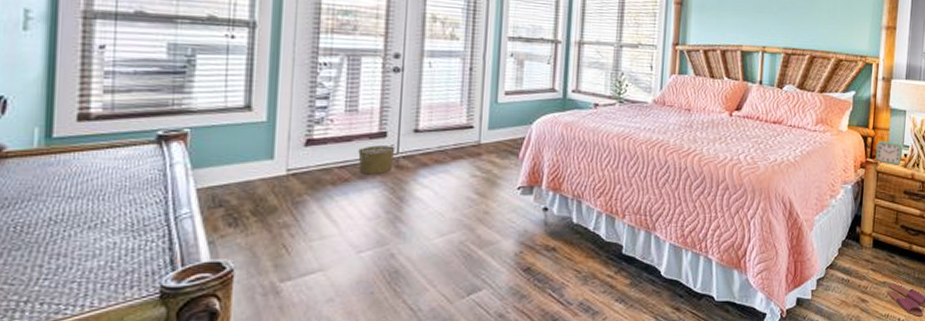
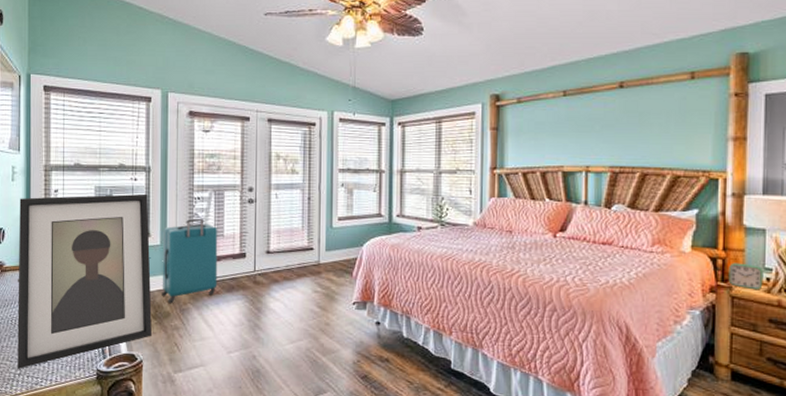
picture frame: none [23,54,251,294] -> present [17,193,152,369]
suitcase: none [266,88,351,196] -> present [162,218,218,304]
basket: present [358,143,396,175] -> none [225,262,253,289]

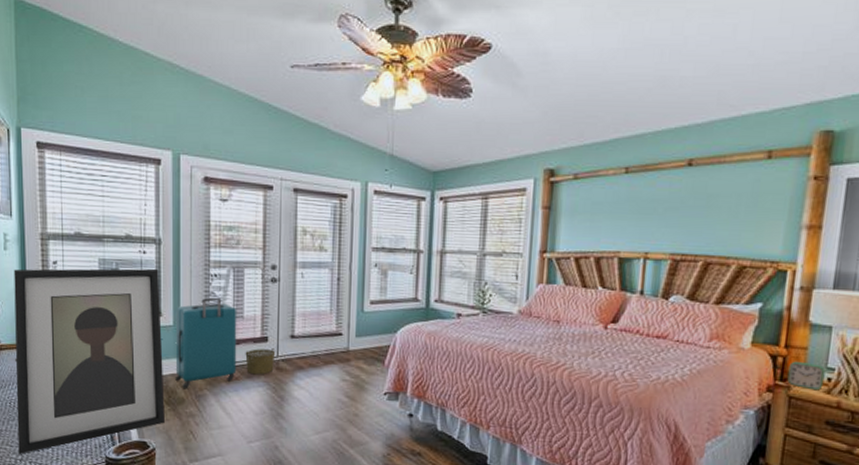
basket: none [225,262,253,289] -> present [245,347,276,375]

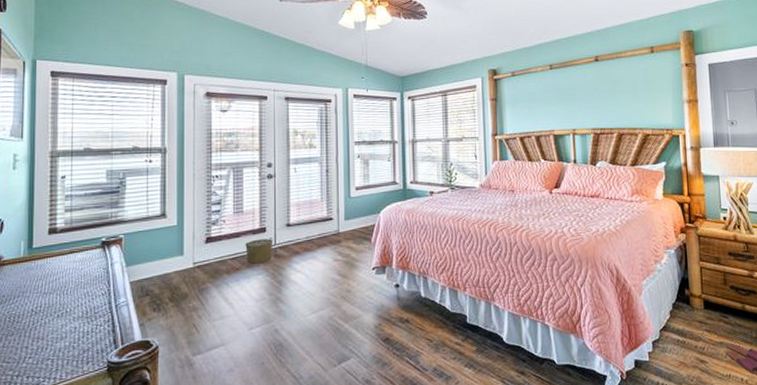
picture frame: present [13,268,165,454] -> none [15,175,168,370]
suitcase: present [175,297,237,390] -> none [179,196,237,285]
alarm clock: present [787,361,826,391] -> none [693,206,721,228]

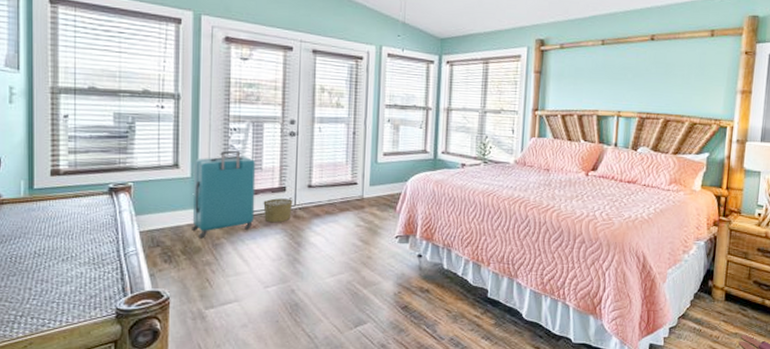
suitcase: none [179,196,237,285] -> present [192,150,256,239]

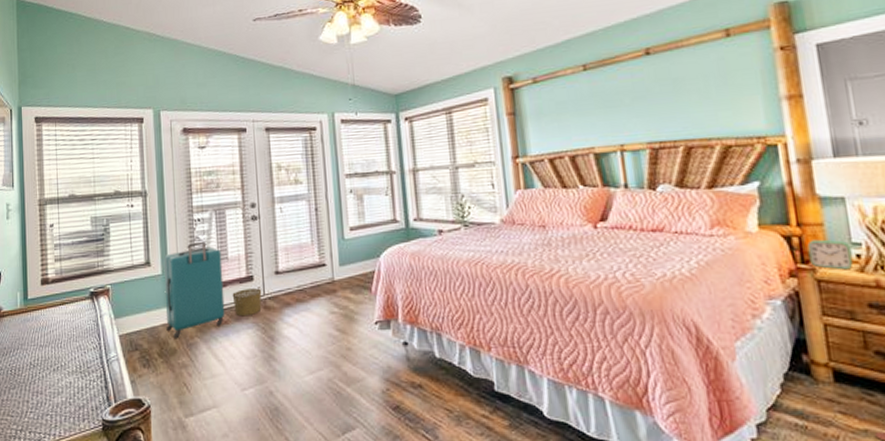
alarm clock: none [728,200,756,224] -> present [807,239,854,270]

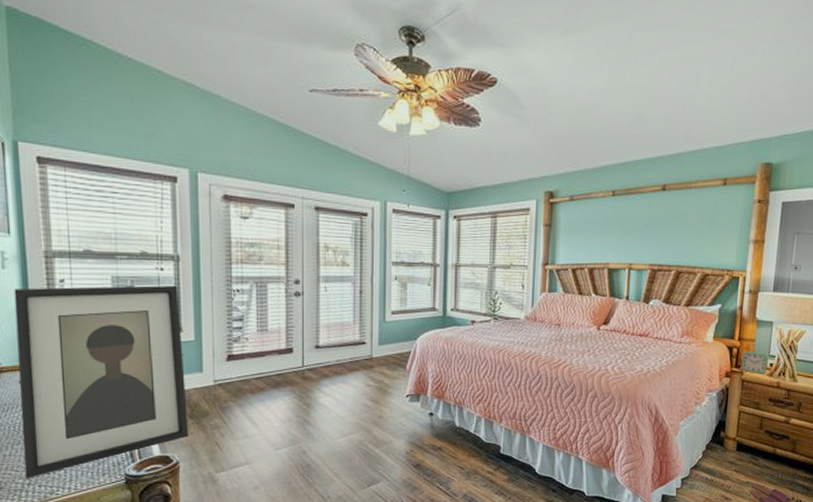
picture frame: none [15,220,158,424] -> present [14,285,188,478]
suitcase: present [163,241,225,339] -> none [196,311,262,402]
basket: present [232,285,262,317] -> none [270,357,301,385]

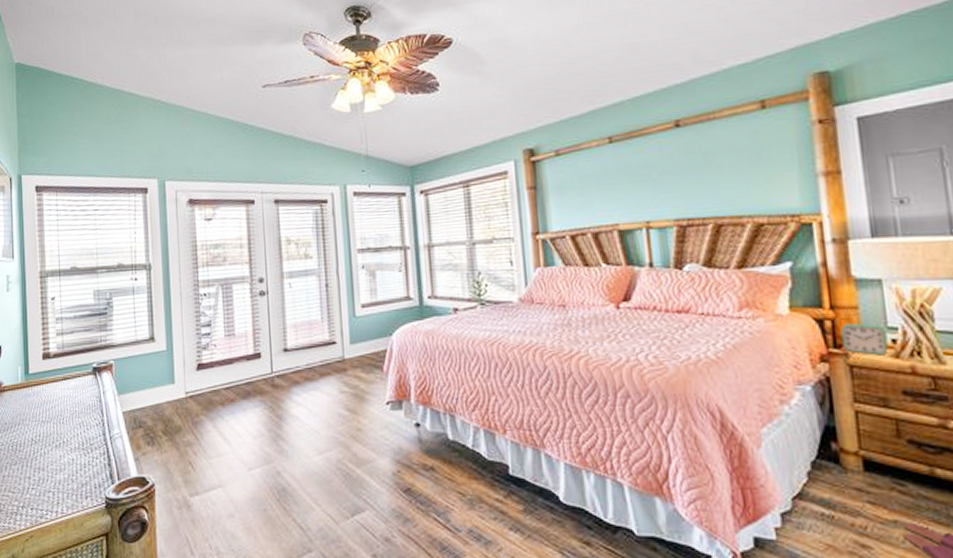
picture frame: present [14,285,188,478] -> none [15,294,163,501]

